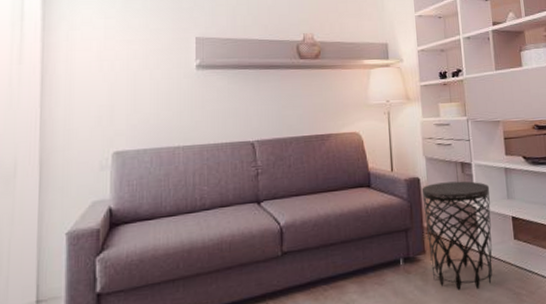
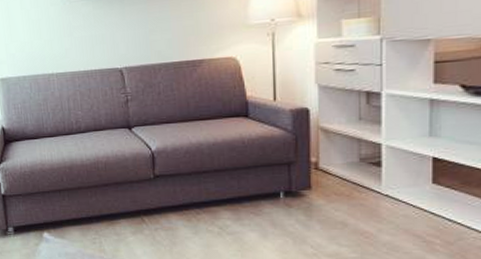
side table: present [421,181,493,290] -> none [311,113,405,231]

